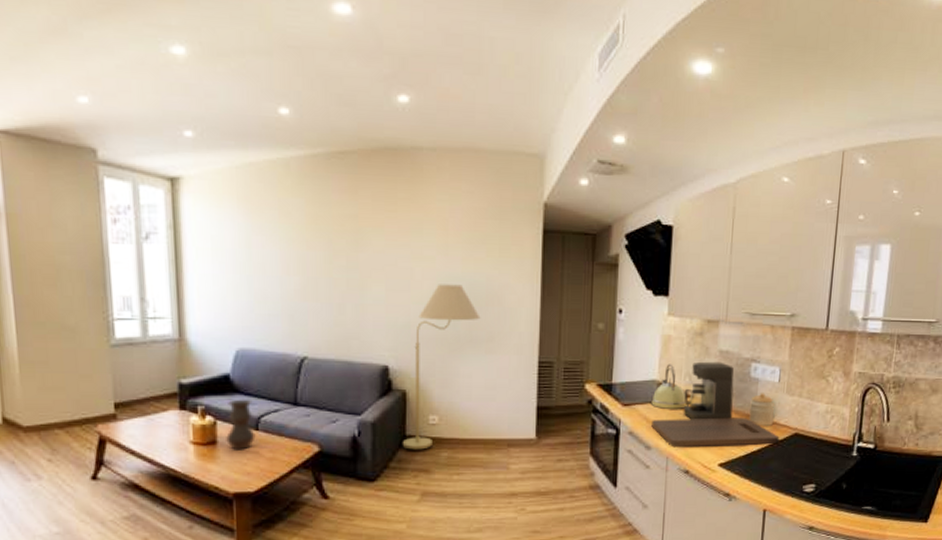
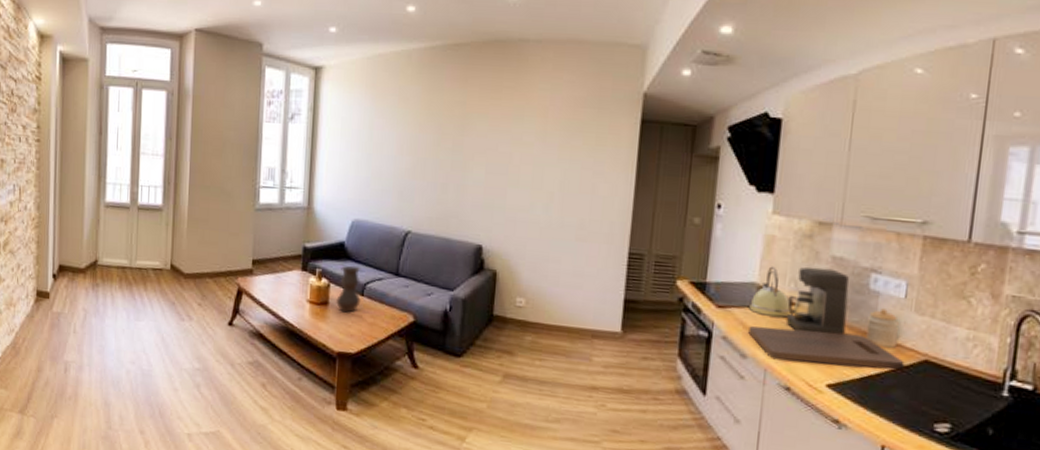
floor lamp: present [402,284,481,450] -> none [489,169,573,331]

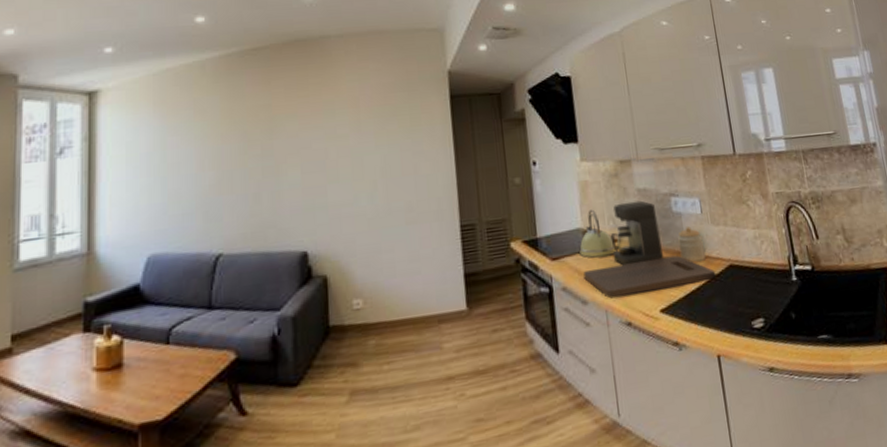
vase: present [336,265,361,314] -> none [133,309,166,373]

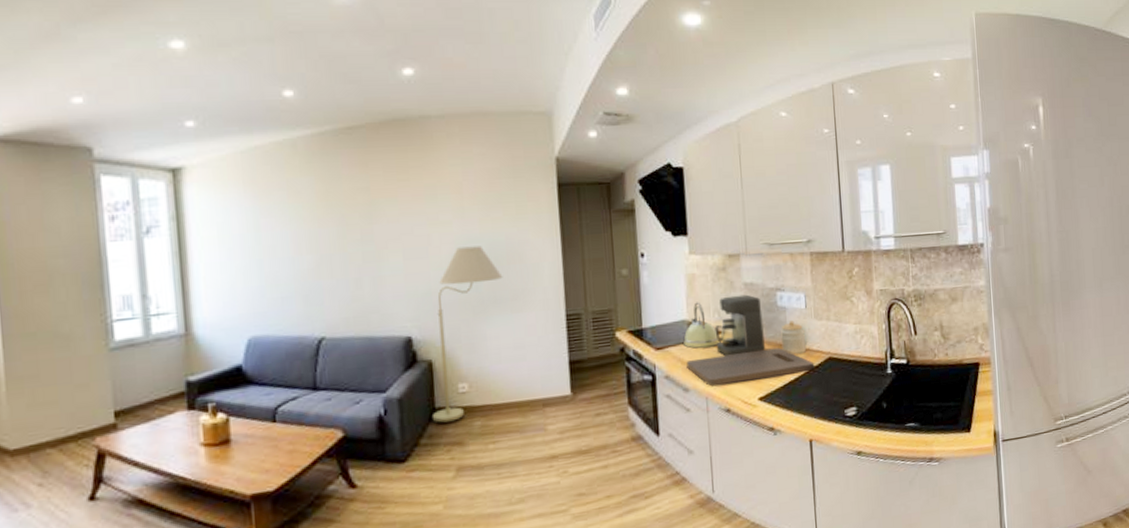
floor lamp: none [325,158,398,343] -> present [431,245,503,423]

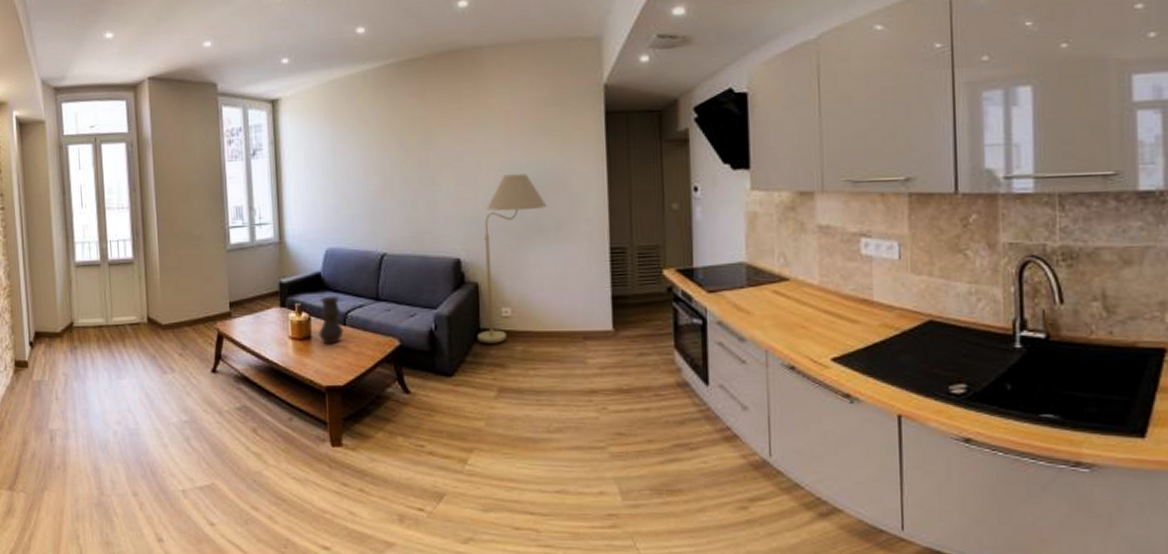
vase: none [240,389,273,449] -> present [319,295,344,346]
kettle: present [683,302,721,349] -> none [740,243,786,295]
cutting board: present [686,347,815,387] -> none [743,303,909,339]
coffee maker: present [715,294,766,357] -> none [779,238,844,307]
jar: present [780,320,807,355] -> none [863,273,899,314]

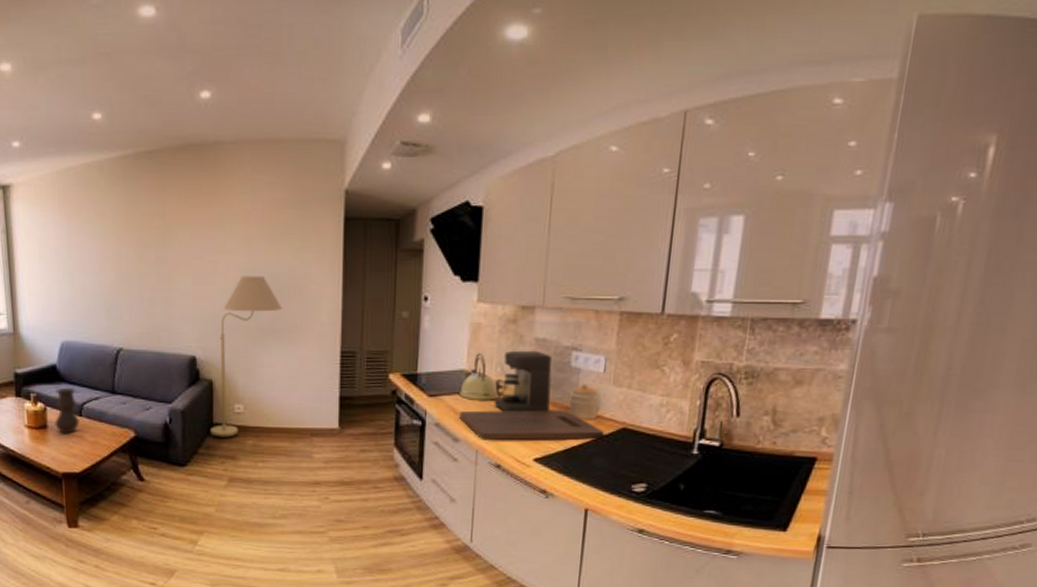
kettle: none [740,243,786,295] -> present [459,353,500,400]
cutting board: none [743,303,909,339] -> present [459,410,604,441]
coffee maker: none [779,238,844,307] -> present [494,350,552,412]
jar: none [863,273,899,314] -> present [569,384,599,421]

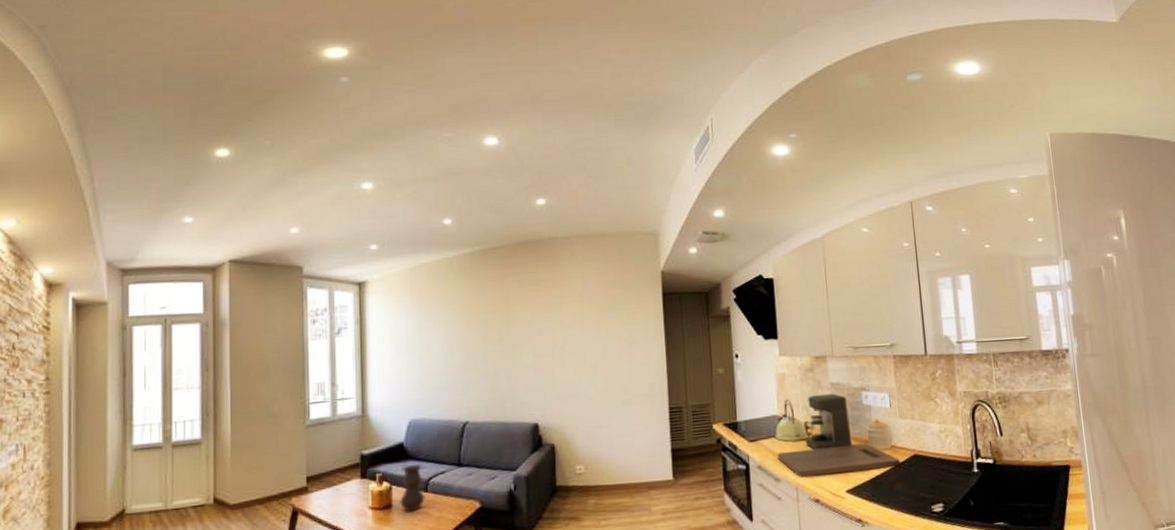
floor lamp: present [209,276,283,437] -> none [553,346,615,500]

